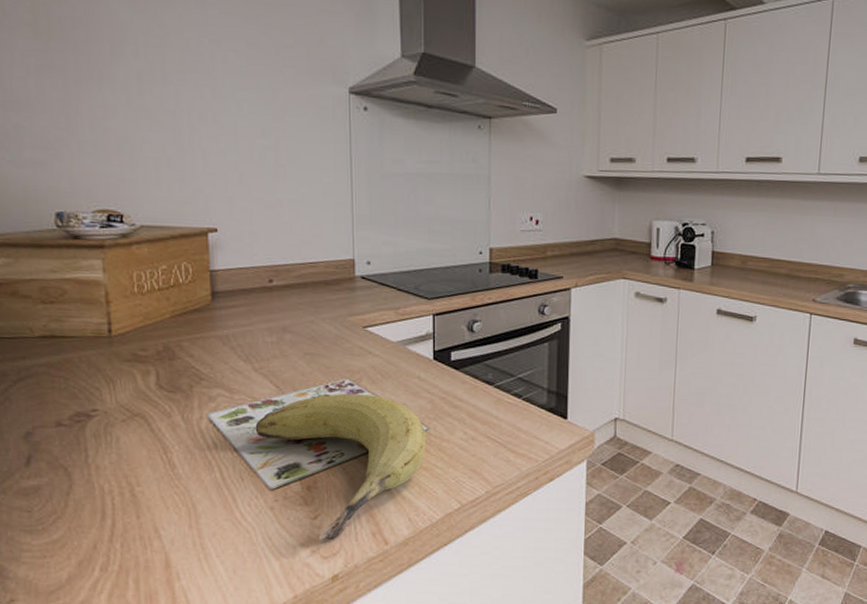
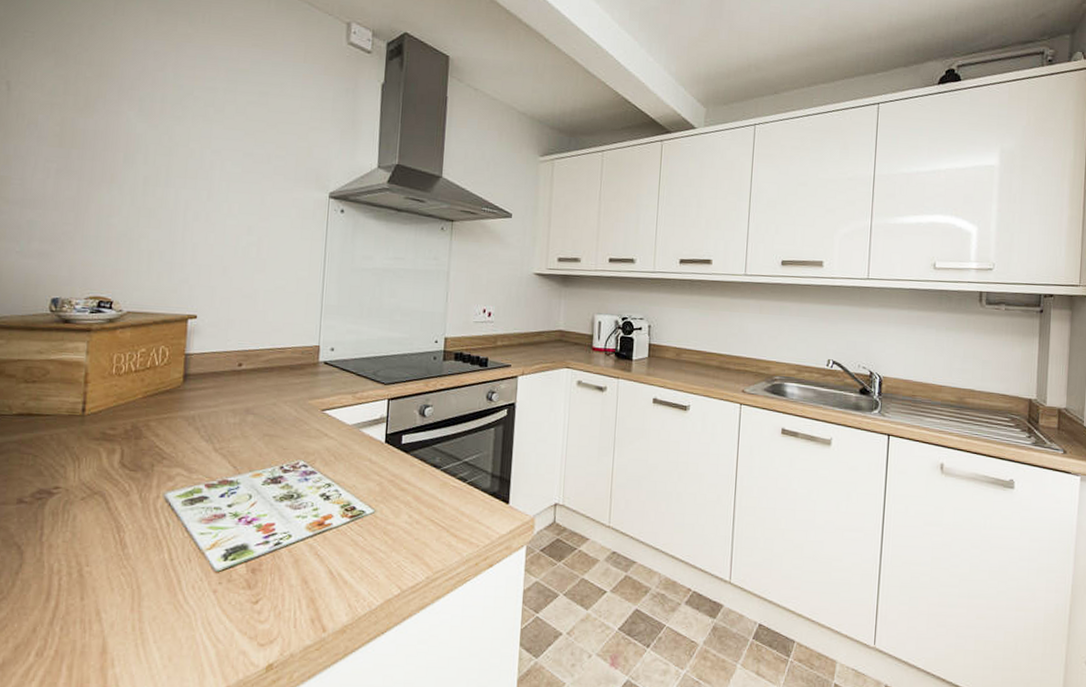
fruit: present [255,393,426,541] -> none [208,474,373,627]

